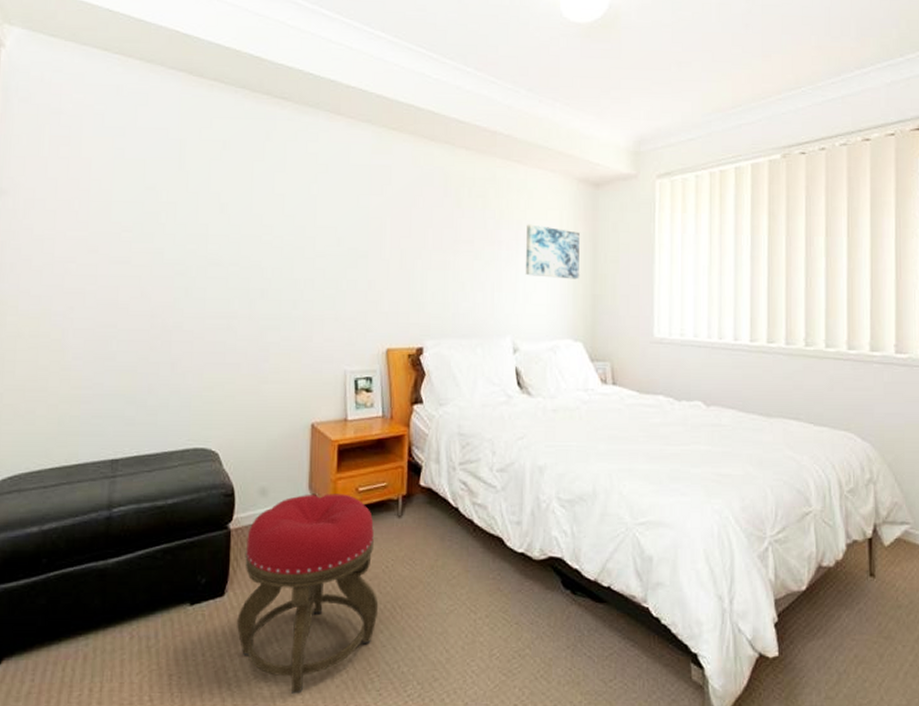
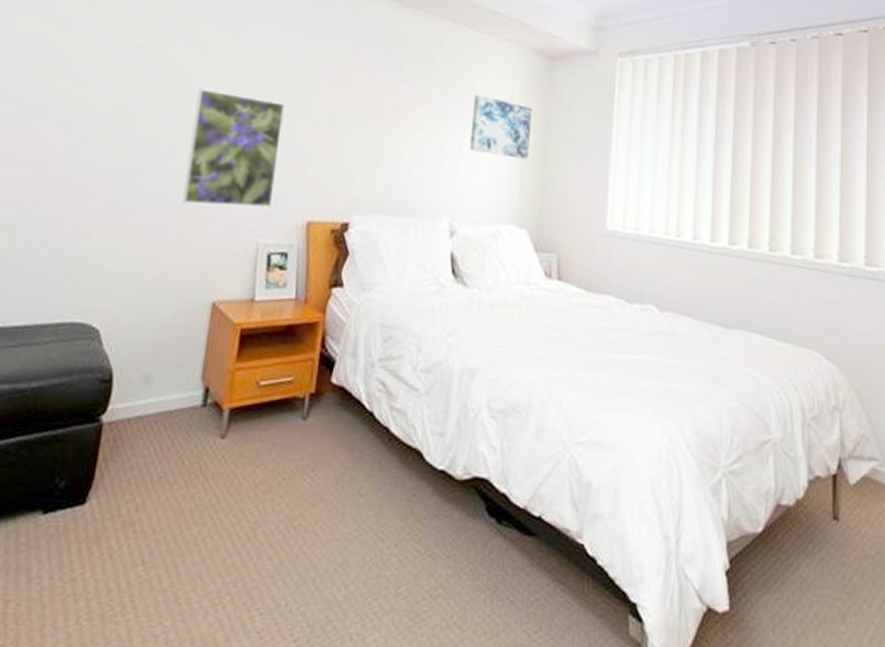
stool: present [237,493,379,694] -> none [96,386,274,632]
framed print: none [276,238,358,341] -> present [182,88,285,208]

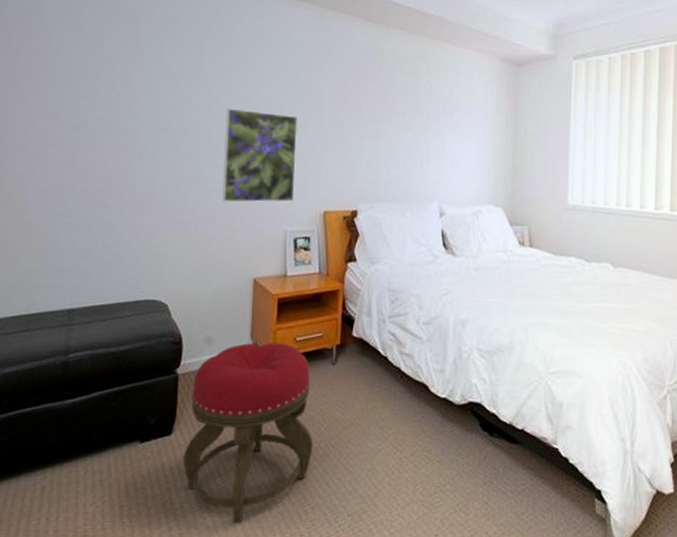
stool: none [96,386,274,632] -> present [183,342,313,524]
wall art: present [470,94,532,159] -> none [453,99,502,151]

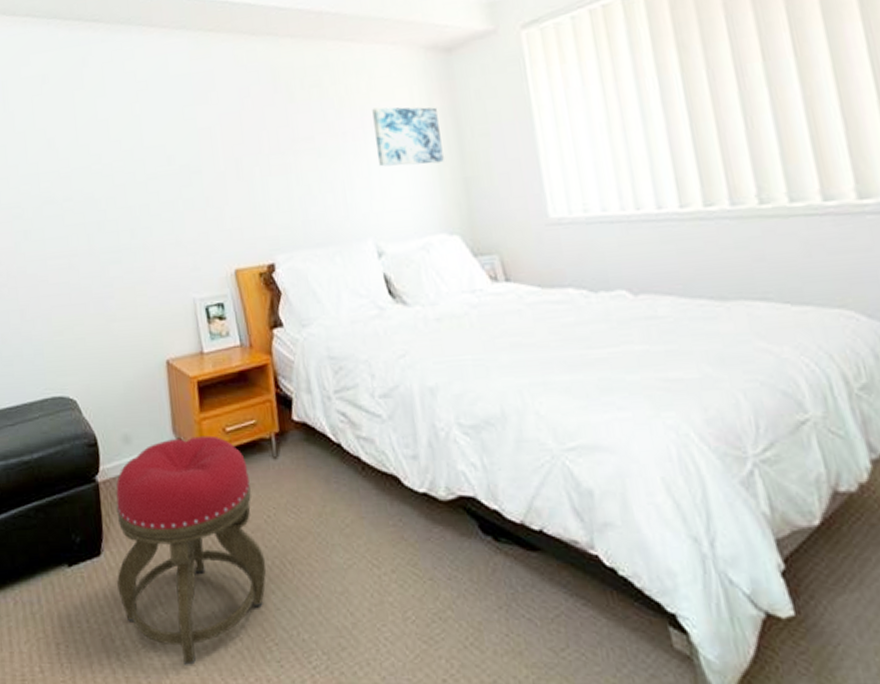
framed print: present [222,108,298,203] -> none [109,161,199,274]
wall art: none [453,99,502,151] -> present [372,107,444,167]

